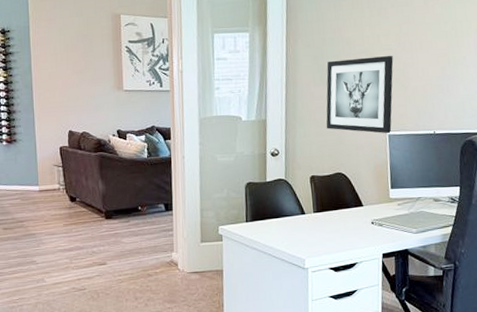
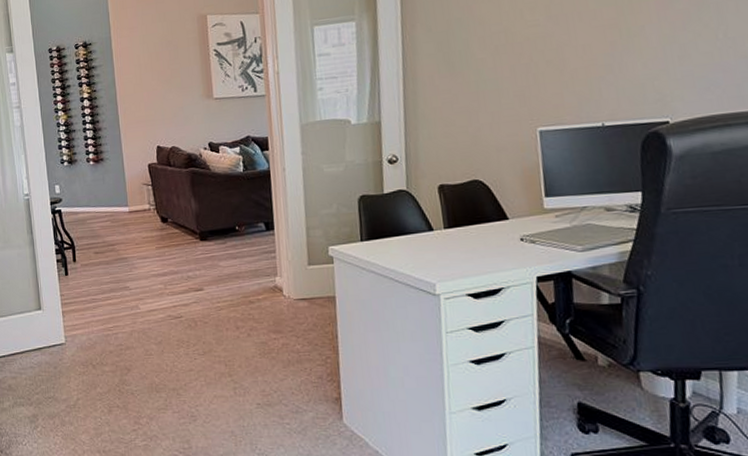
wall art: present [326,56,394,134] -> none [454,33,544,130]

